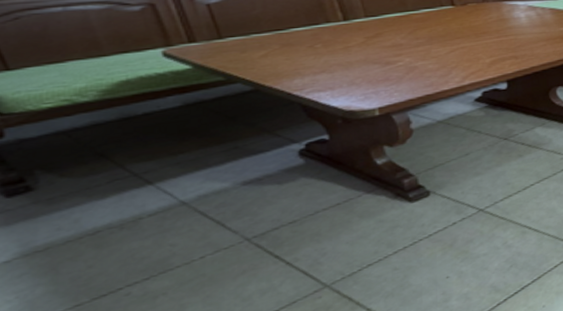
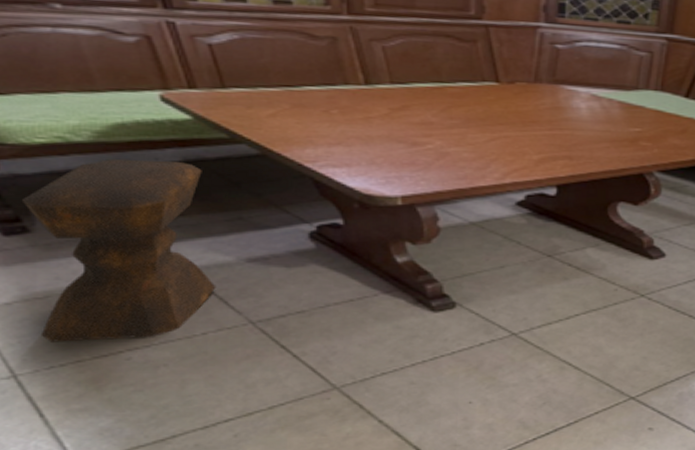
stool: none [26,106,214,292] -> present [21,159,216,342]

